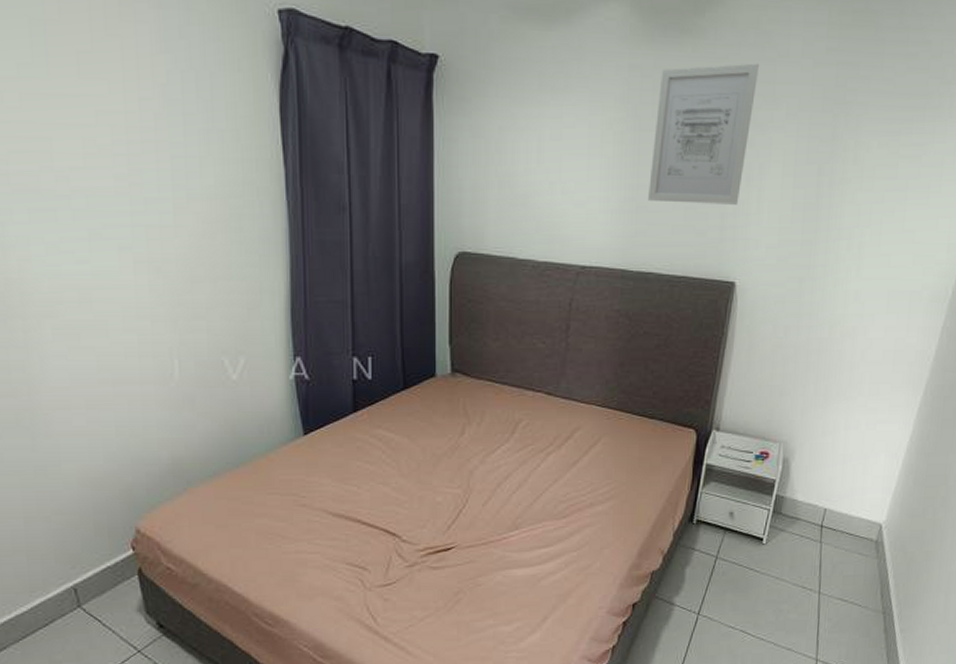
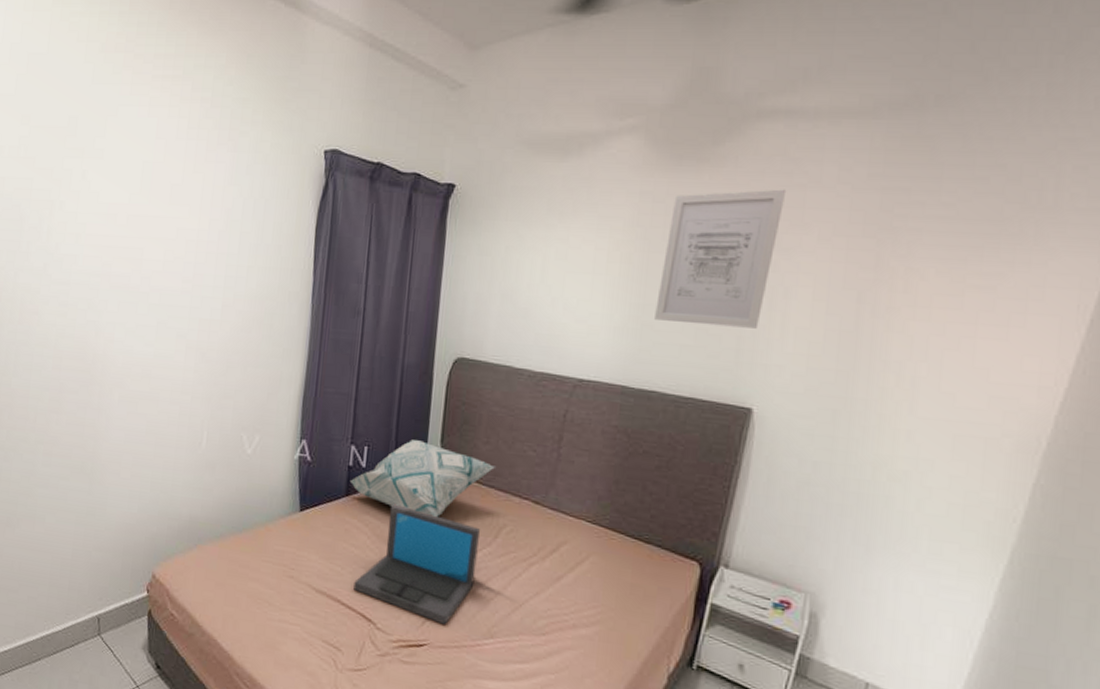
decorative pillow: none [356,344,507,421] -> present [349,440,495,517]
laptop: none [373,414,498,526] -> present [353,504,481,626]

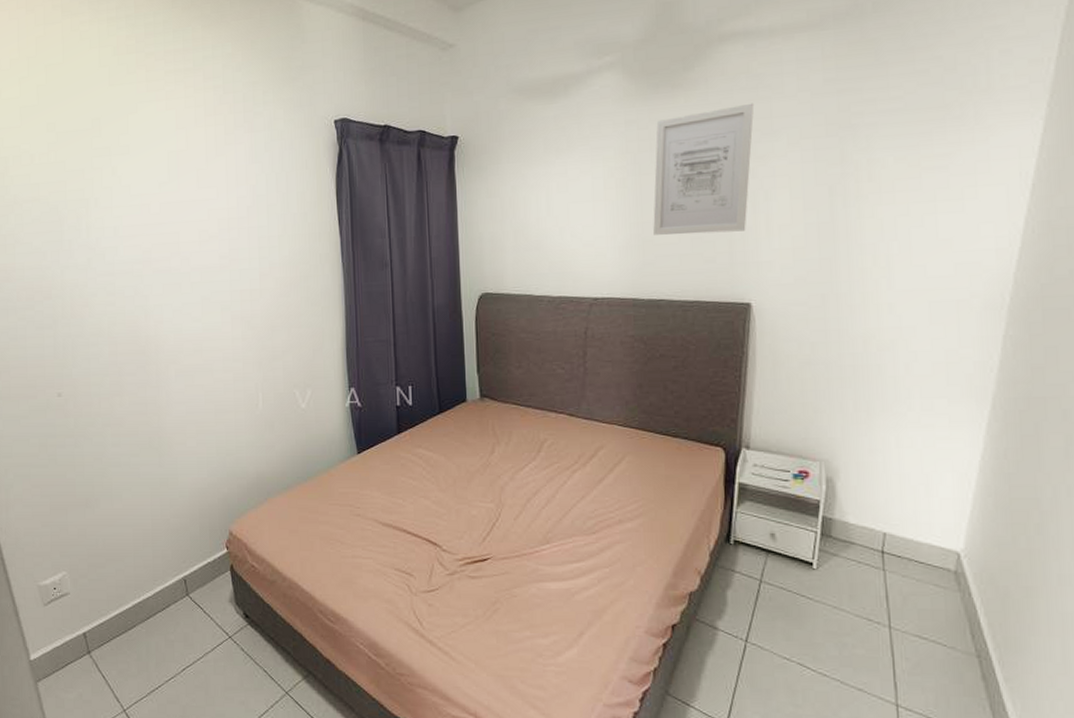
decorative pillow: present [349,440,495,517] -> none [399,374,530,441]
laptop: present [353,504,481,626] -> none [416,435,526,538]

